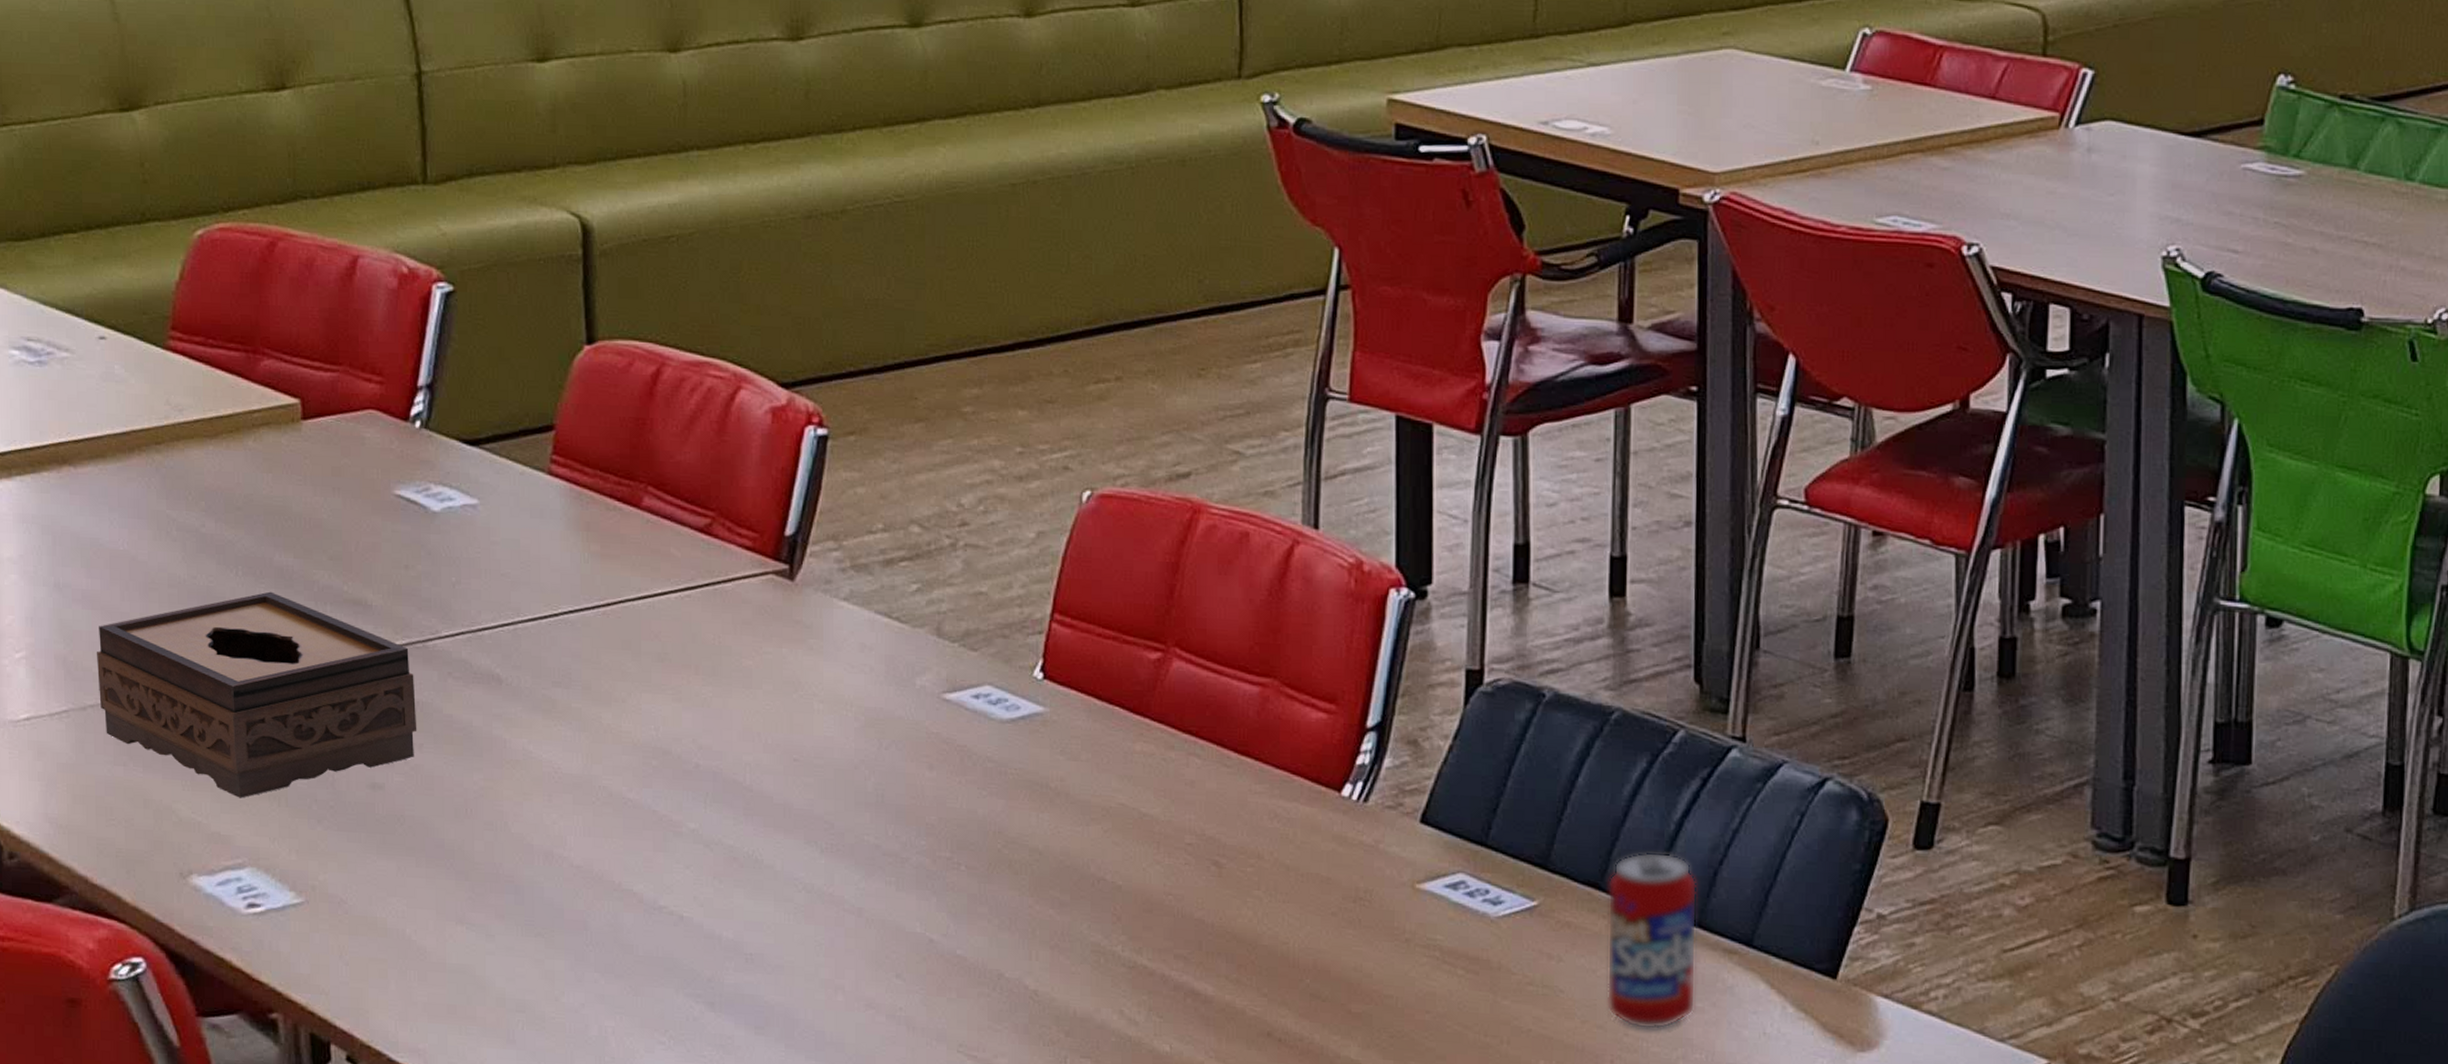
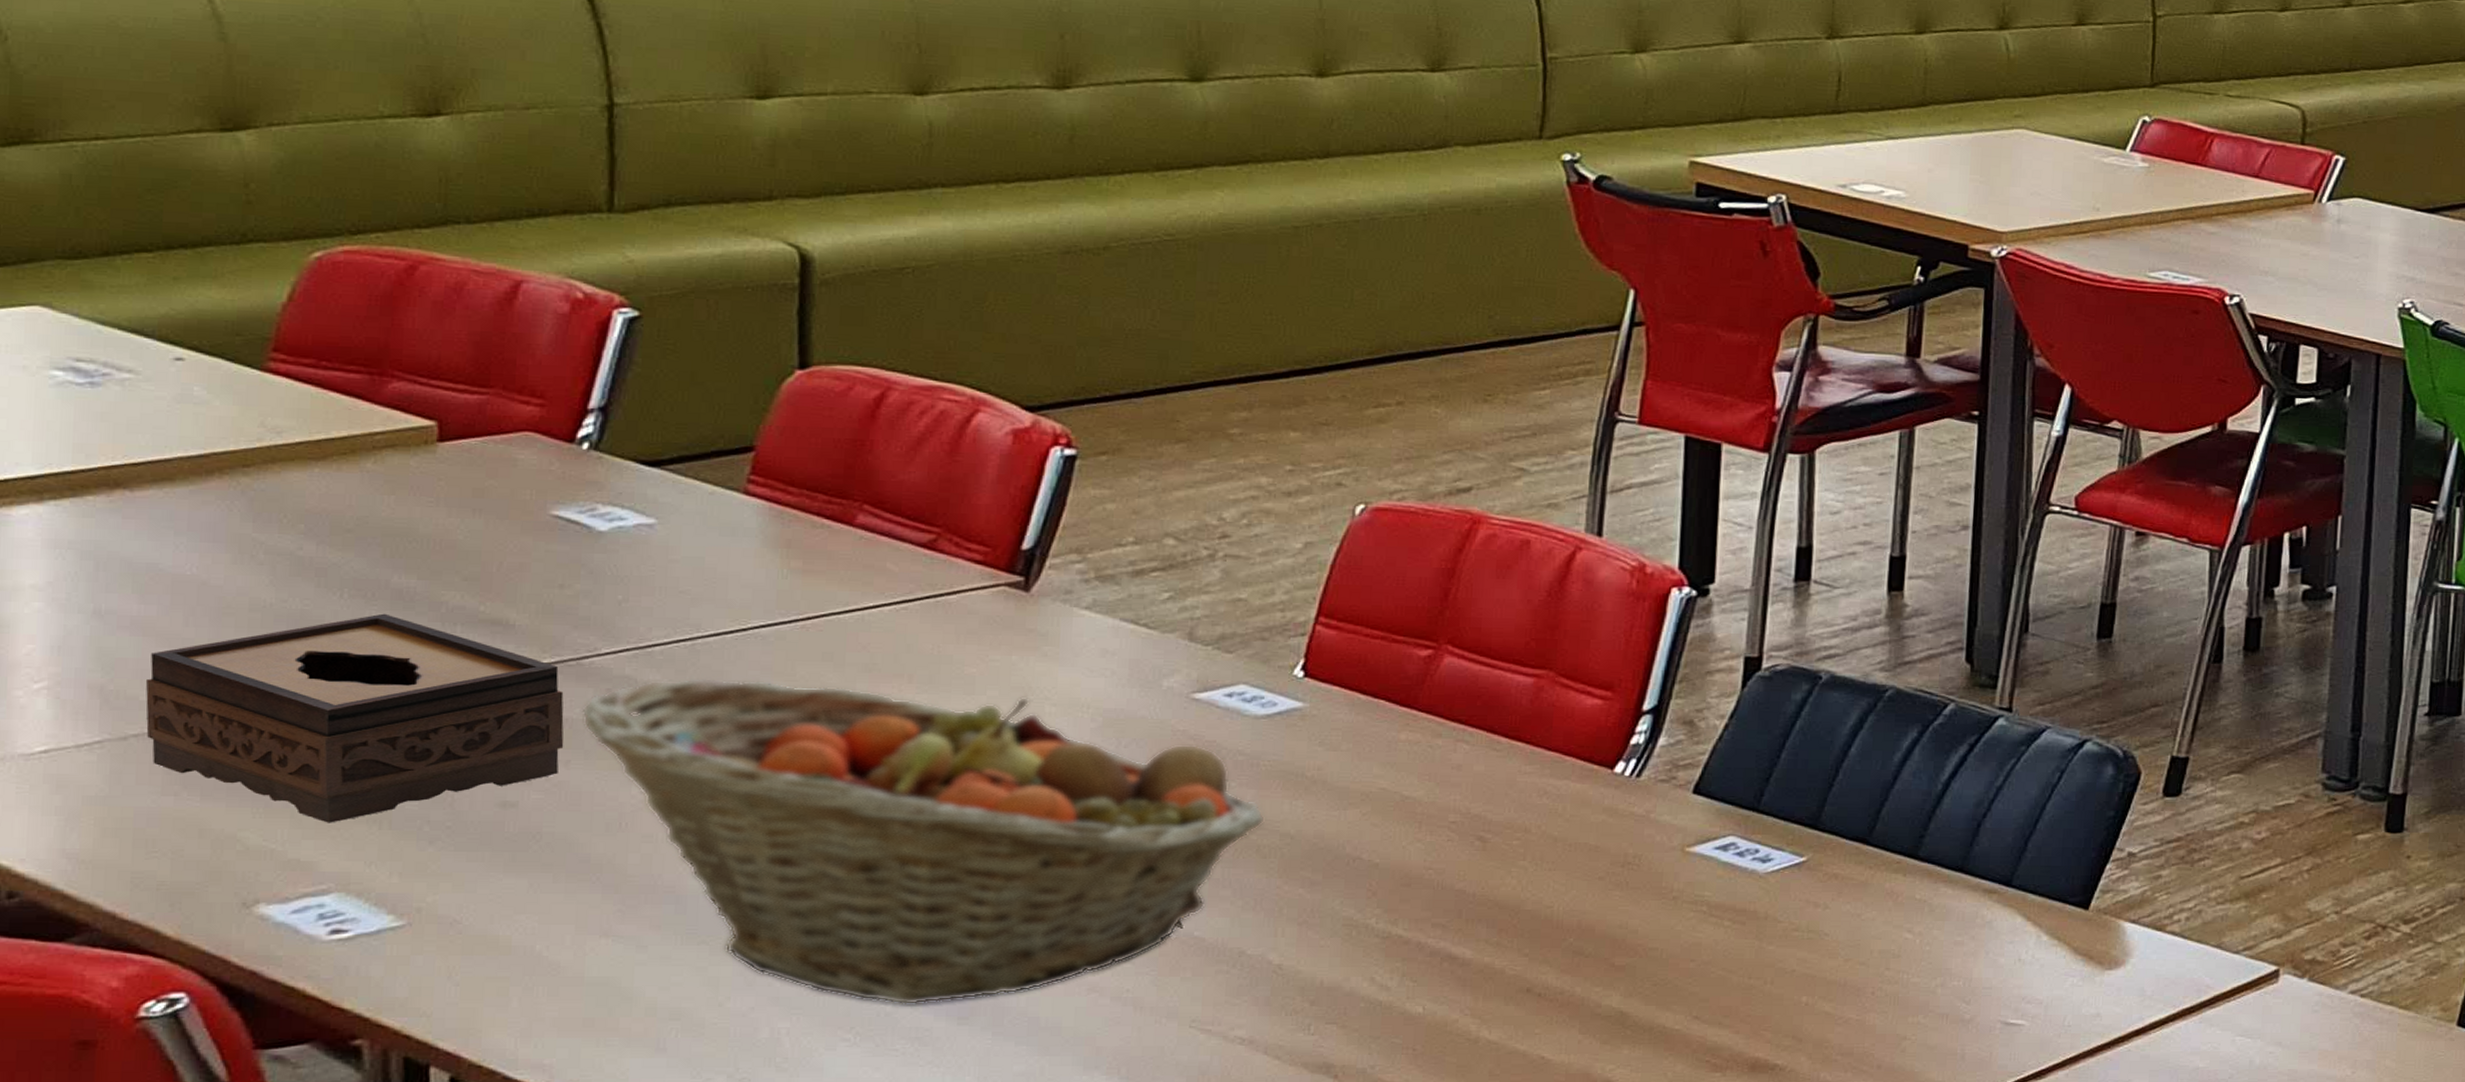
fruit basket: none [429,663,1016,1012] -> present [581,677,1266,1005]
beverage can: present [1606,851,1698,1030] -> none [1870,809,1962,963]

